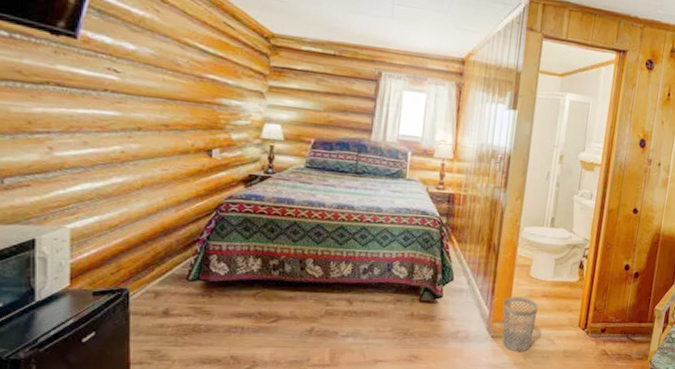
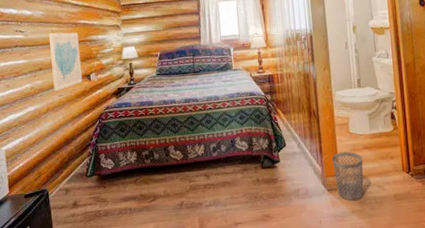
wall art: none [156,81,203,164] -> present [49,32,83,92]

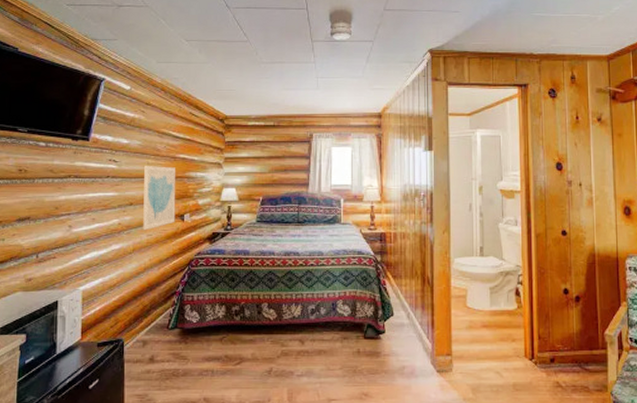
wastebasket: present [331,151,364,201] -> none [444,328,480,387]

